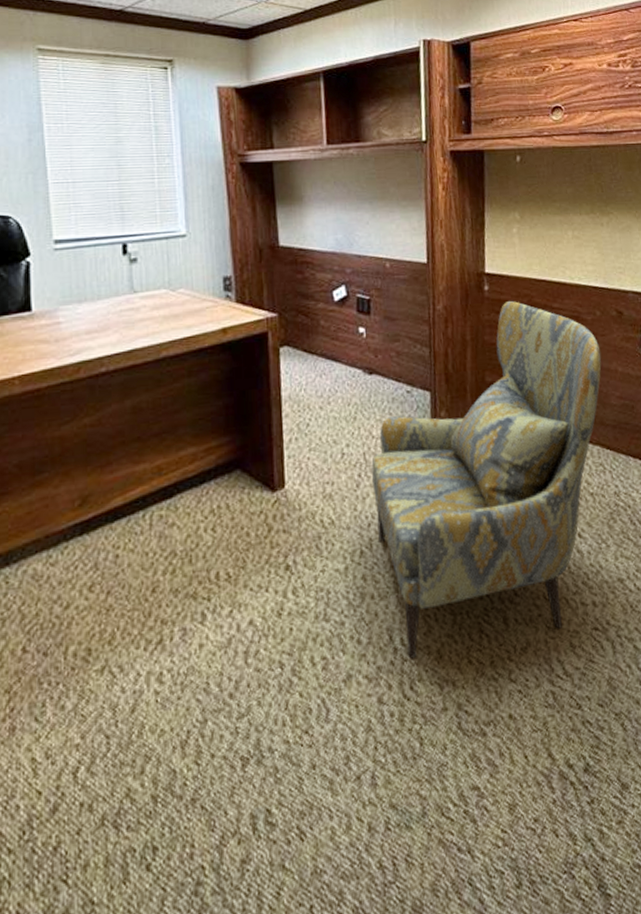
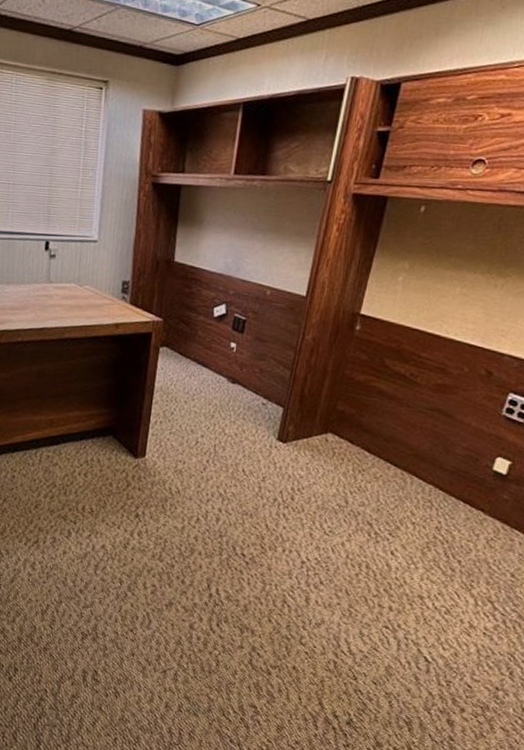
armchair: present [371,301,602,659] -> none [213,343,459,619]

